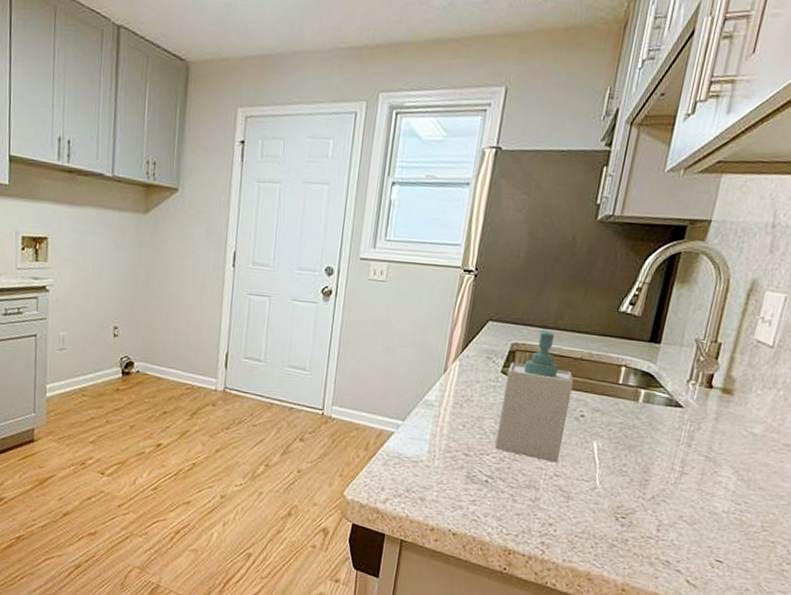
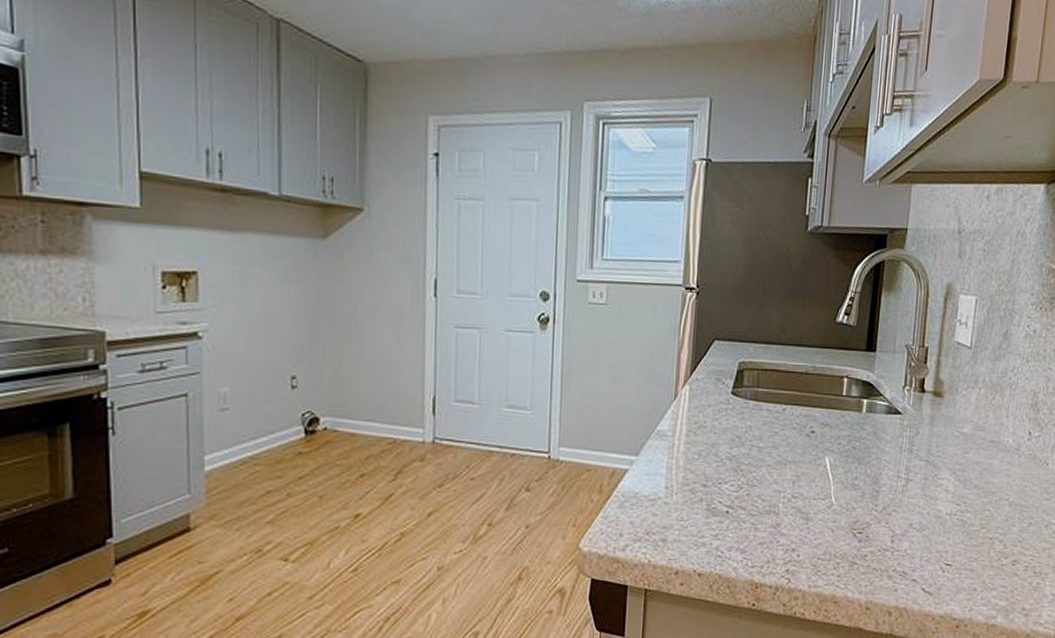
soap bottle: present [495,330,574,463] -> none [732,346,802,484]

